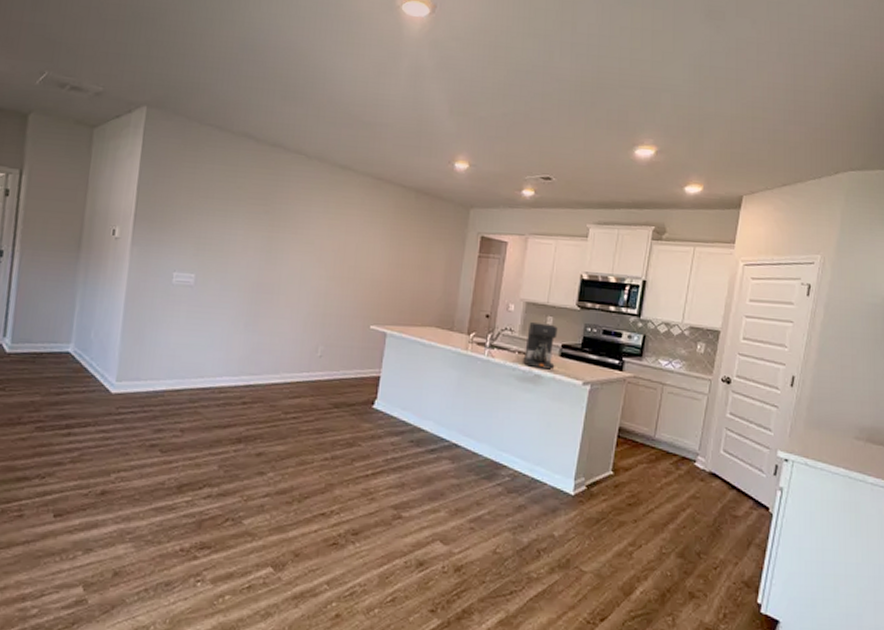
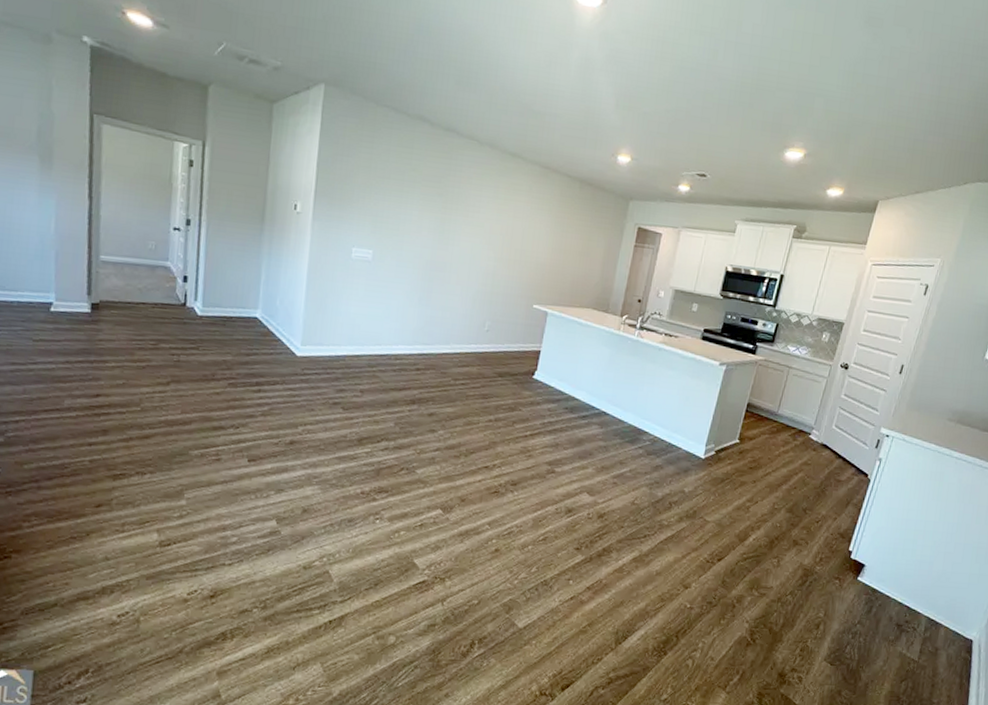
coffee maker: present [523,322,558,370] -> none [668,308,701,351]

